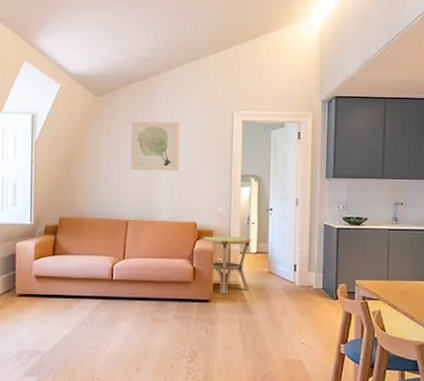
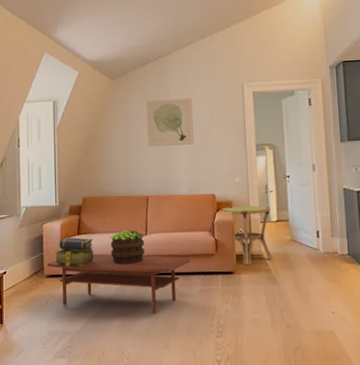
coffee table: none [20,276,167,337] -> present [47,254,191,313]
stack of books: none [27,256,68,288] -> present [54,236,93,267]
potted plant: none [86,253,122,288] -> present [110,229,145,265]

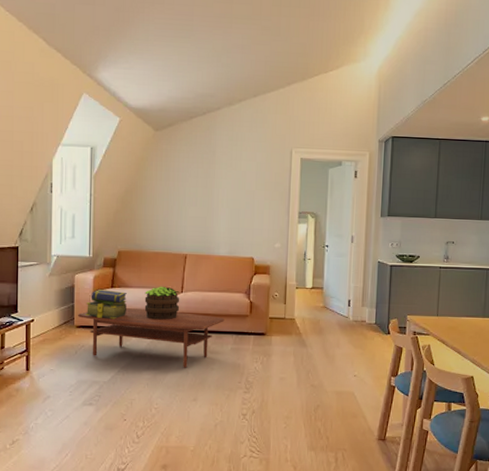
wall art: present [146,98,194,146] -> none [189,156,238,206]
side table: present [219,205,273,266] -> none [257,270,307,329]

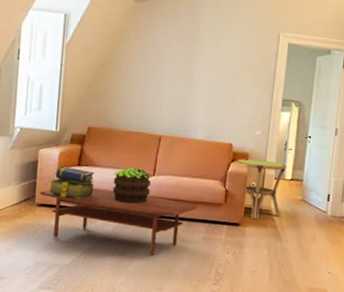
side table: none [257,270,307,329] -> present [234,158,287,220]

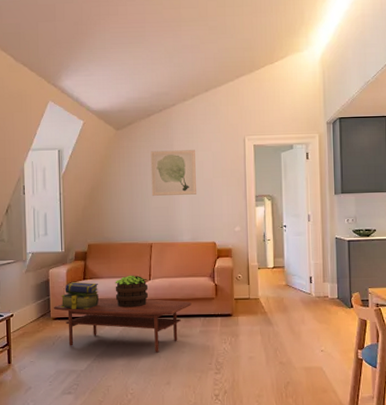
wall art: none [167,32,223,89] -> present [150,150,196,196]
side table: present [234,158,287,220] -> none [219,253,269,309]

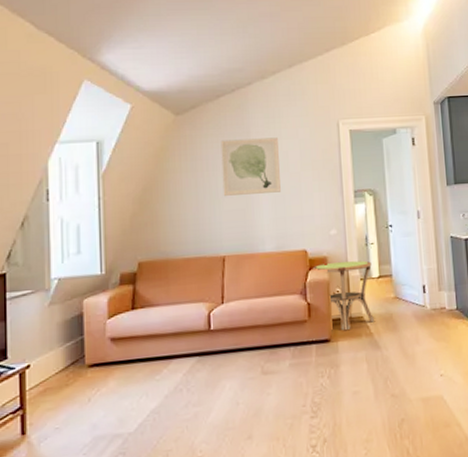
coffee table: present [54,298,192,353] -> none [90,327,278,402]
stack of books: present [60,281,99,310] -> none [99,312,153,351]
potted plant: present [115,275,149,308] -> none [175,298,222,343]
side table: none [219,253,269,309] -> present [312,260,375,331]

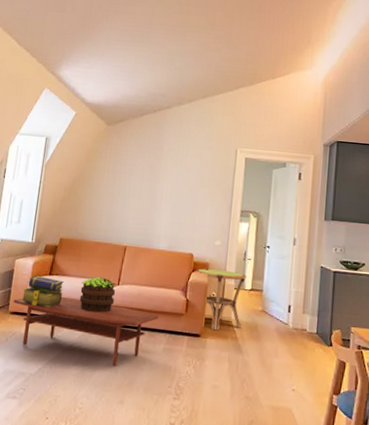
coffee table: none [90,327,278,402] -> present [13,297,159,366]
stack of books: none [99,312,153,351] -> present [21,275,64,308]
potted plant: none [175,298,222,343] -> present [79,276,116,313]
wall art: present [221,137,281,196] -> none [133,151,184,201]

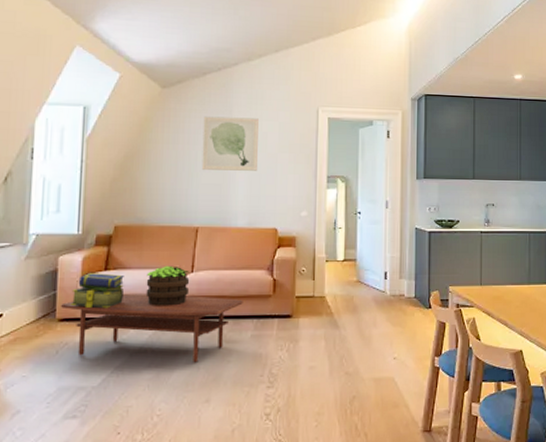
wall art: none [133,151,184,201] -> present [201,116,259,171]
side table: present [195,268,246,331] -> none [281,242,338,309]

